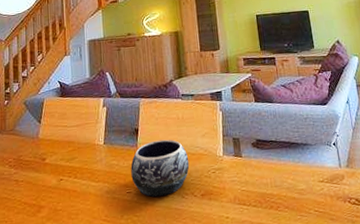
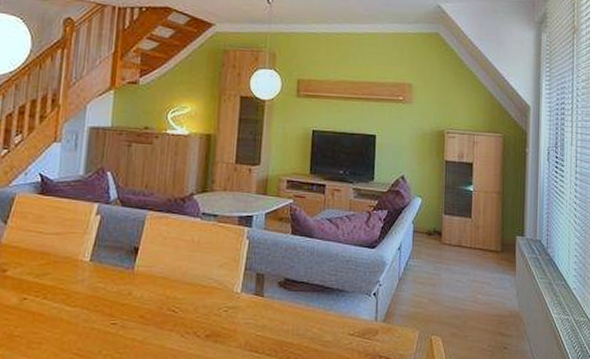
decorative bowl: present [130,139,190,198] -> none [120,264,198,333]

